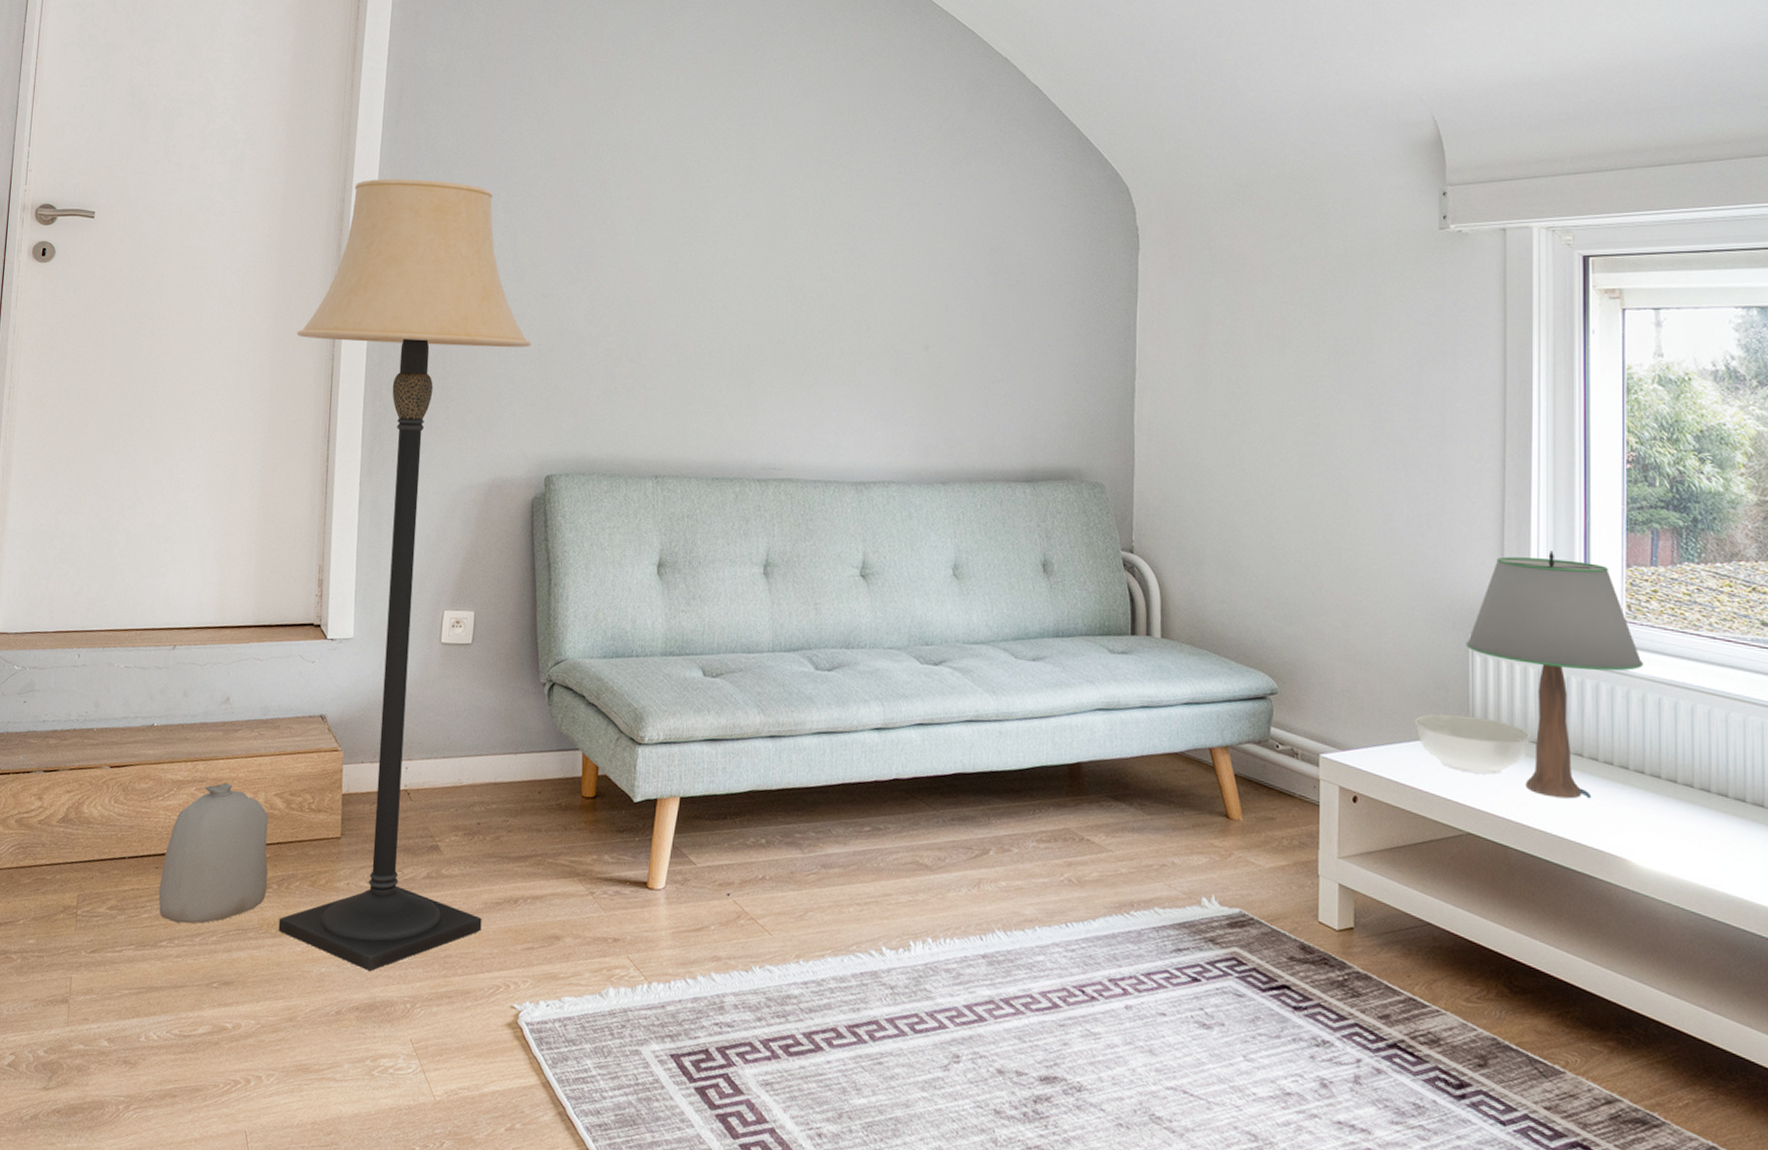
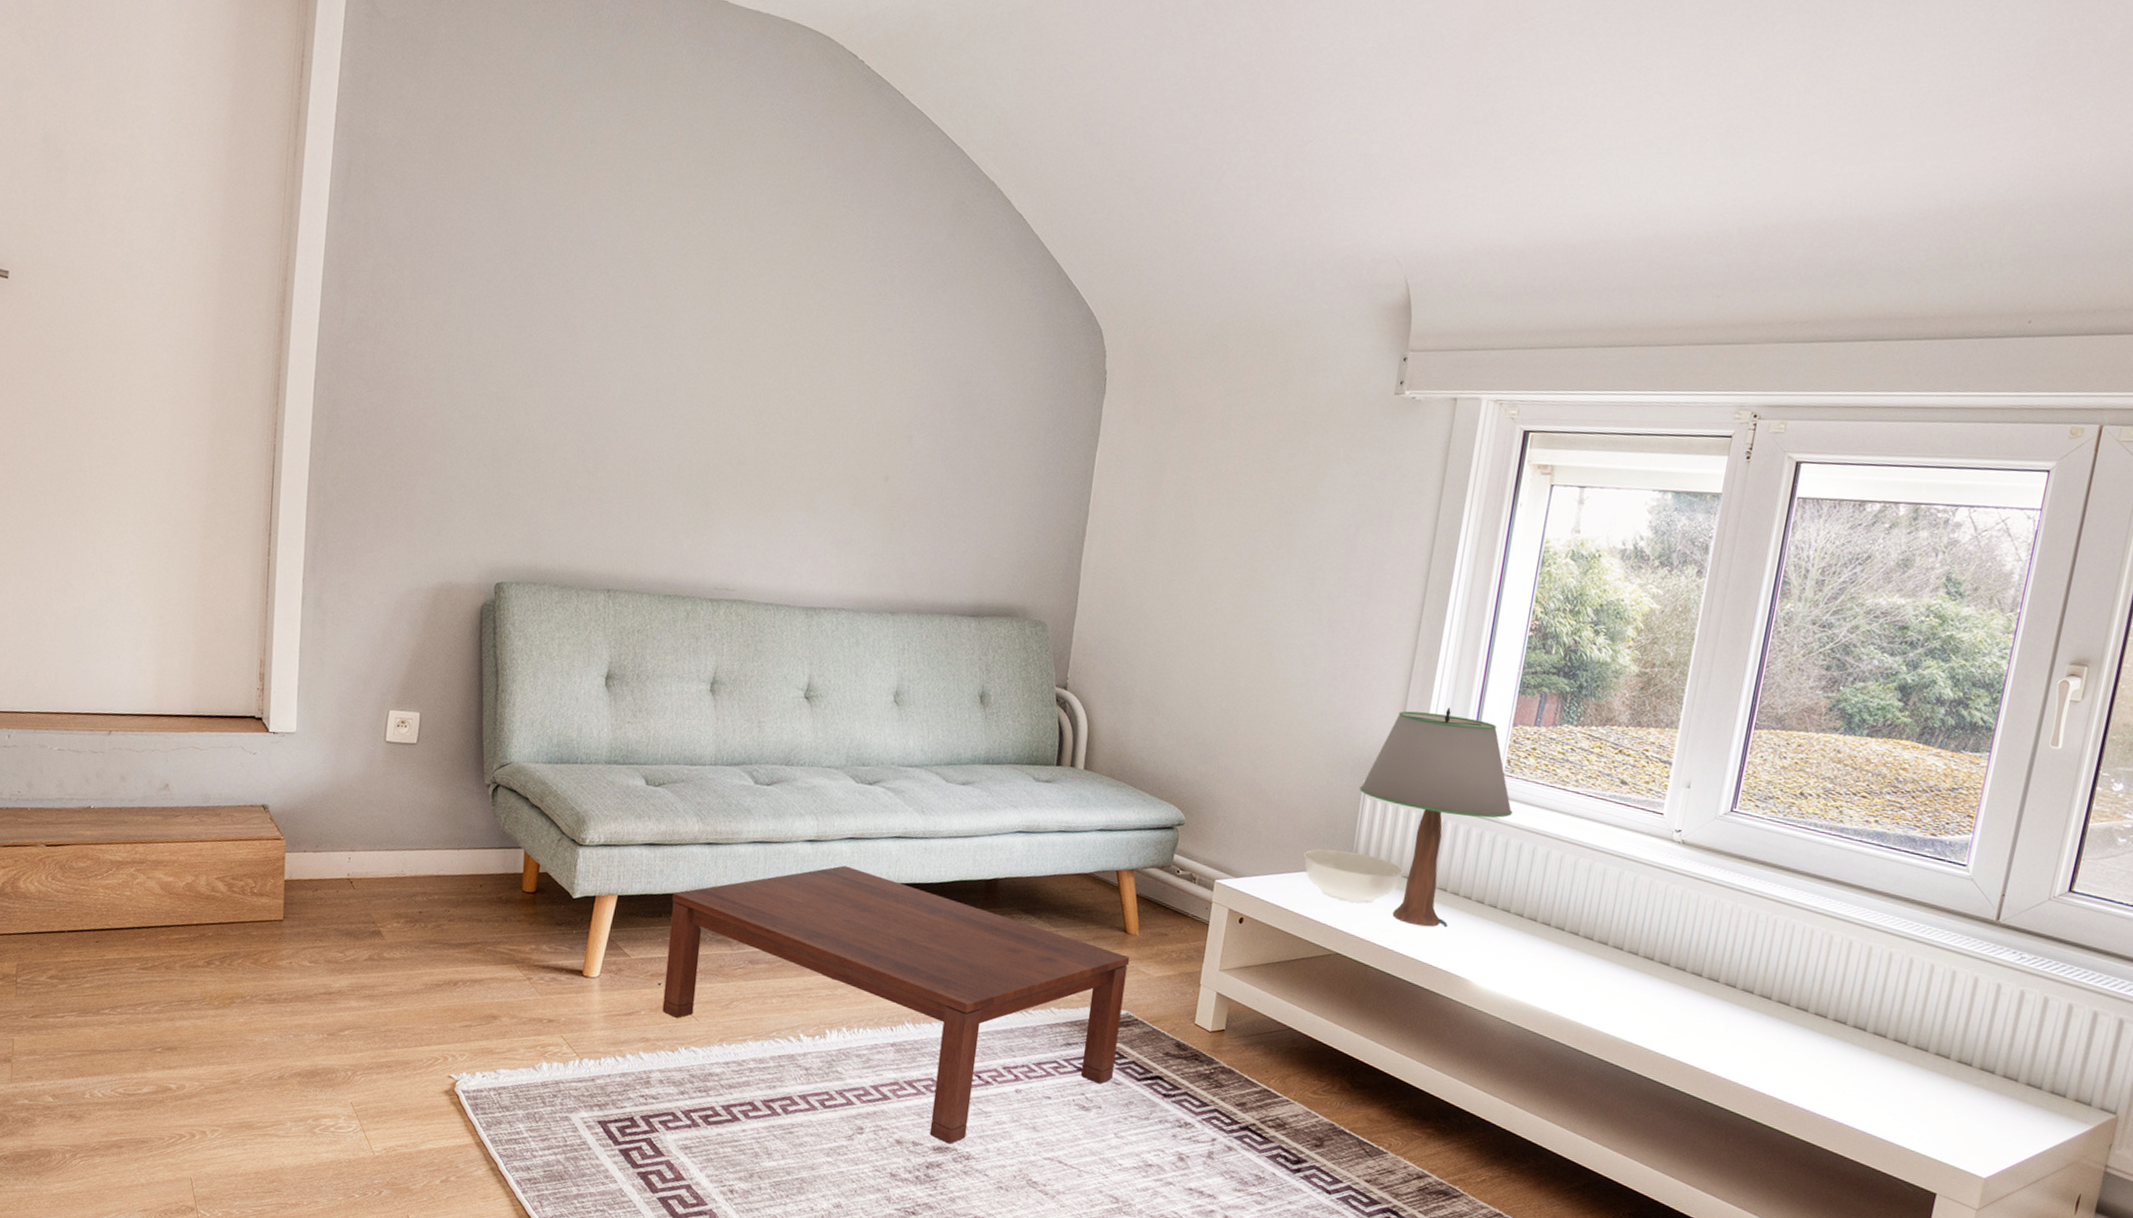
bag: present [158,782,269,924] -> none [100,865,211,995]
lamp: present [278,178,532,971] -> none [221,259,485,1041]
coffee table: none [733,755,1236,1073] -> present [662,865,1130,1144]

